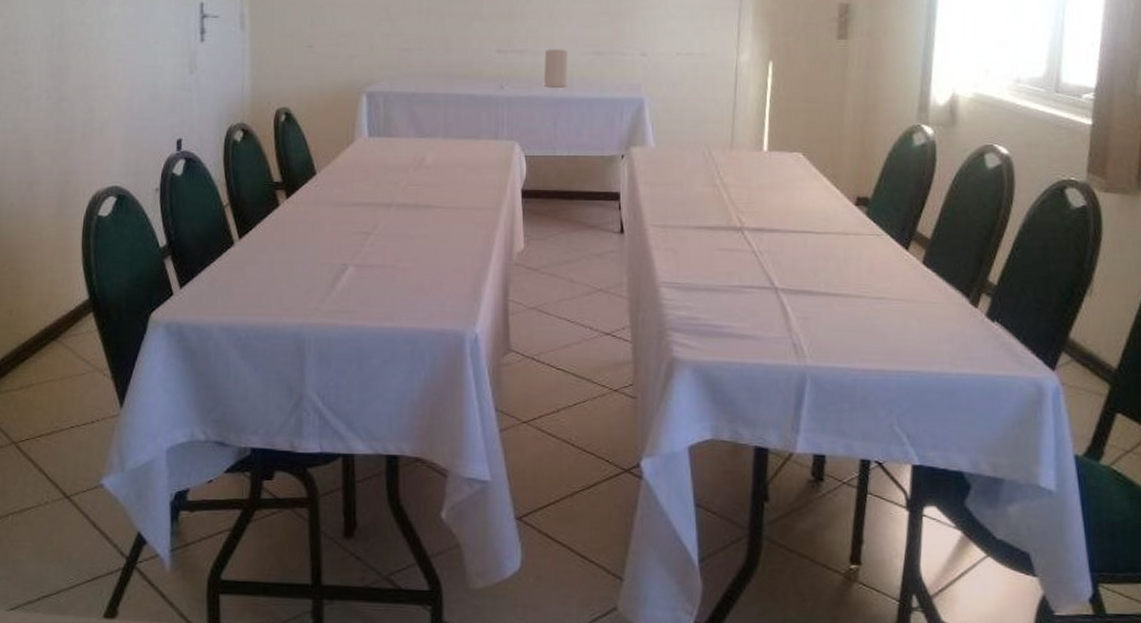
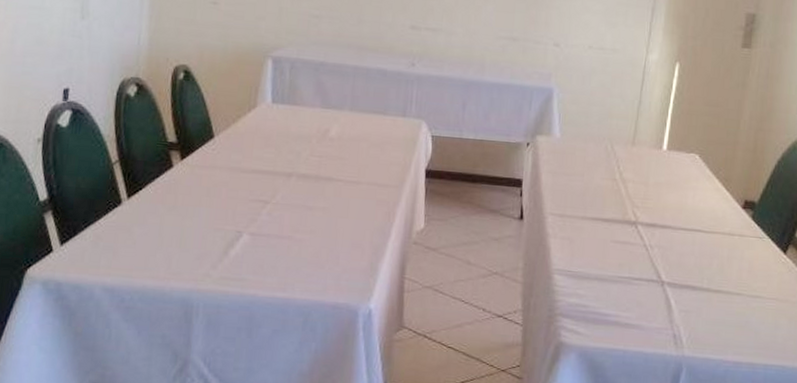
cup: present [544,49,567,88] -> none [456,30,482,71]

